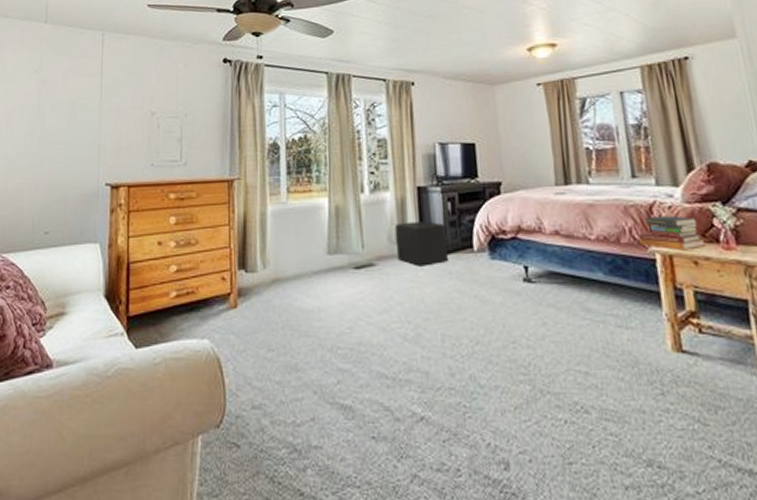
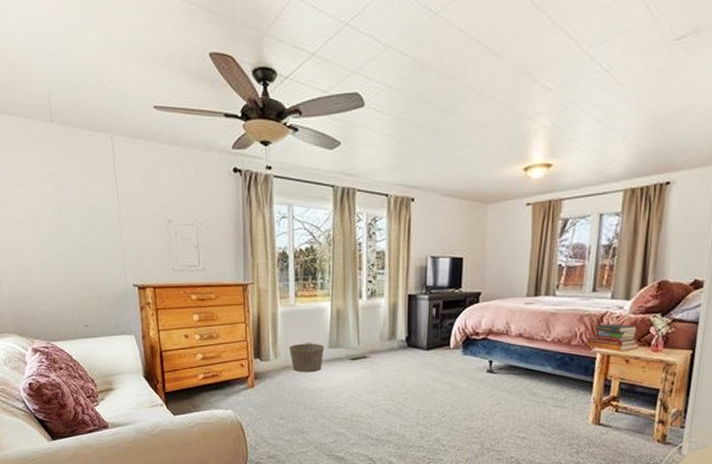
basket: none [280,247,322,287] -> present [289,342,324,373]
subwoofer: present [396,221,448,267] -> none [387,323,428,359]

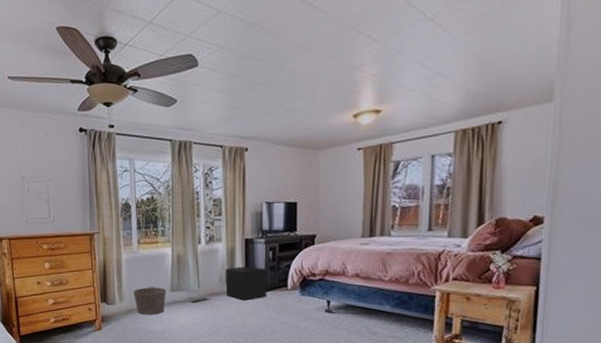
subwoofer: none [387,323,428,359] -> present [226,266,266,301]
books: present [586,324,639,352] -> none [425,262,480,289]

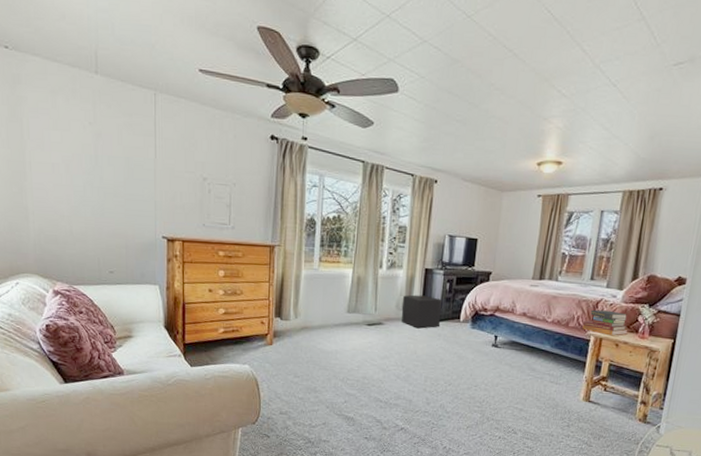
basket: present [133,286,166,315] -> none [309,305,343,335]
books: none [425,262,480,289] -> present [582,309,628,336]

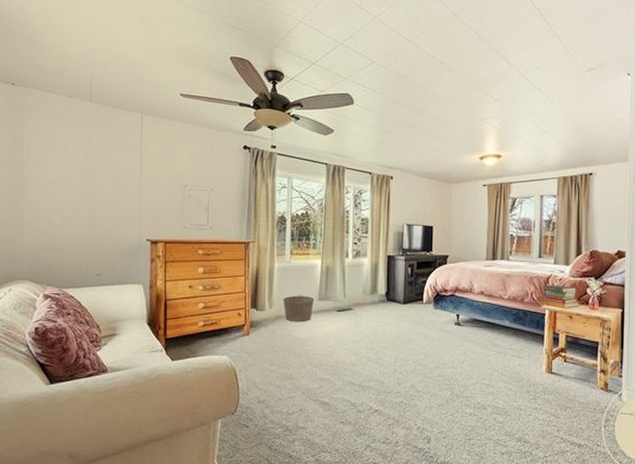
basket: none [309,305,343,335] -> present [283,294,314,322]
subwoofer: present [402,295,442,329] -> none [369,280,405,312]

